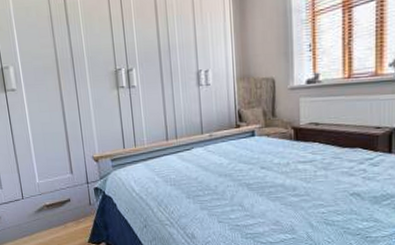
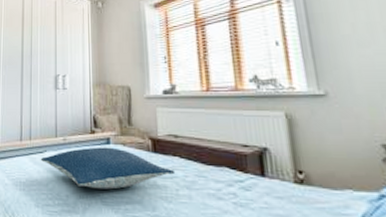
pillow: none [188,139,315,178] -> present [40,147,176,190]

